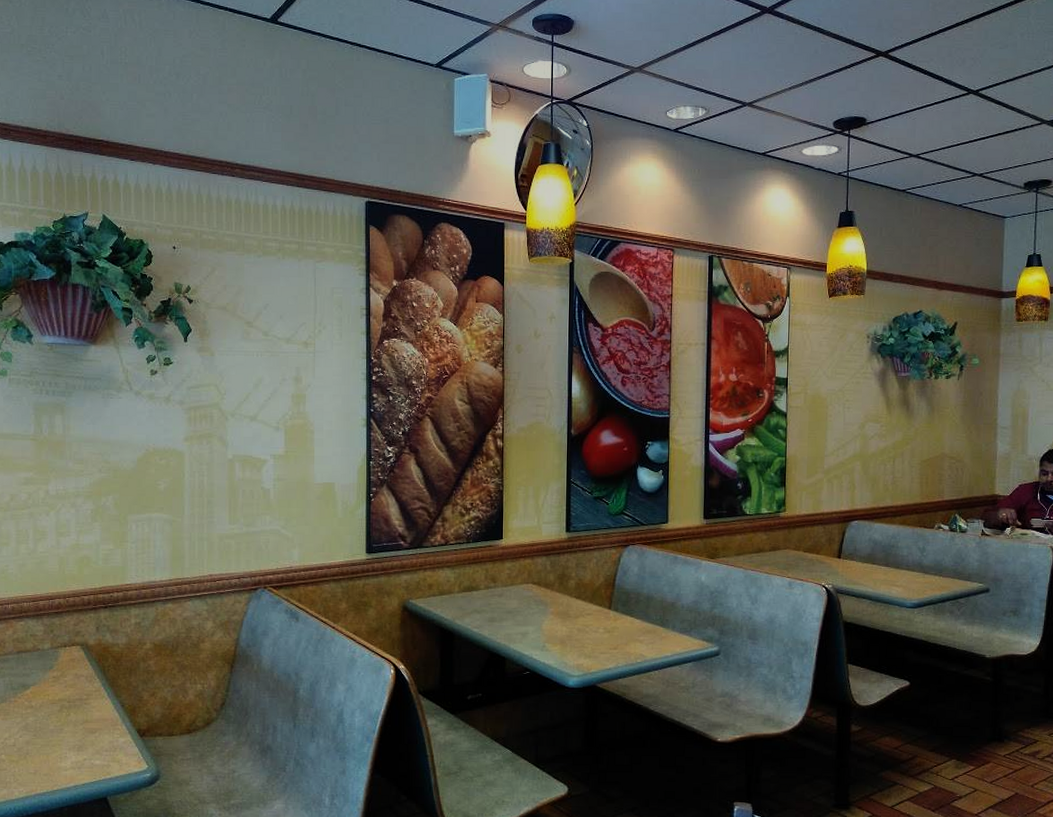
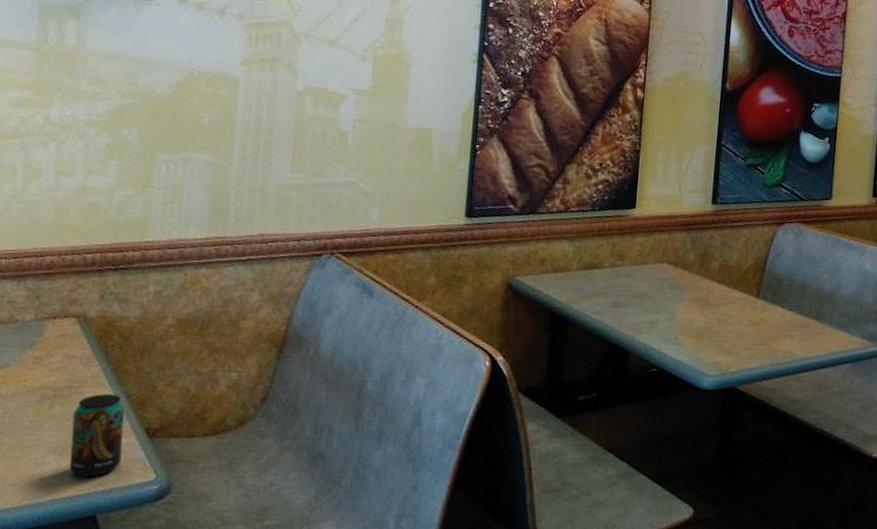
beverage can: none [84,704,122,768] -> present [69,394,125,477]

